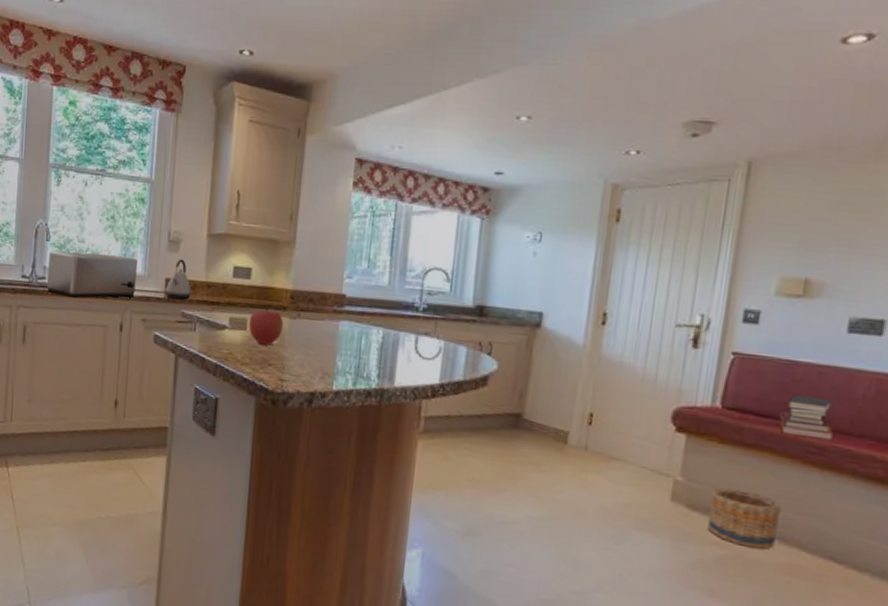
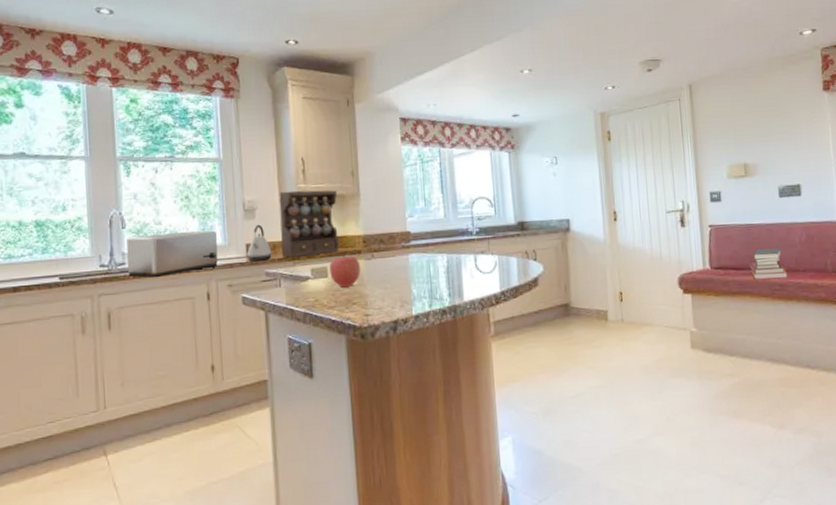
spice rack: none [201,226,270,305] -> present [279,190,339,258]
basket: present [707,488,782,549] -> none [717,329,769,372]

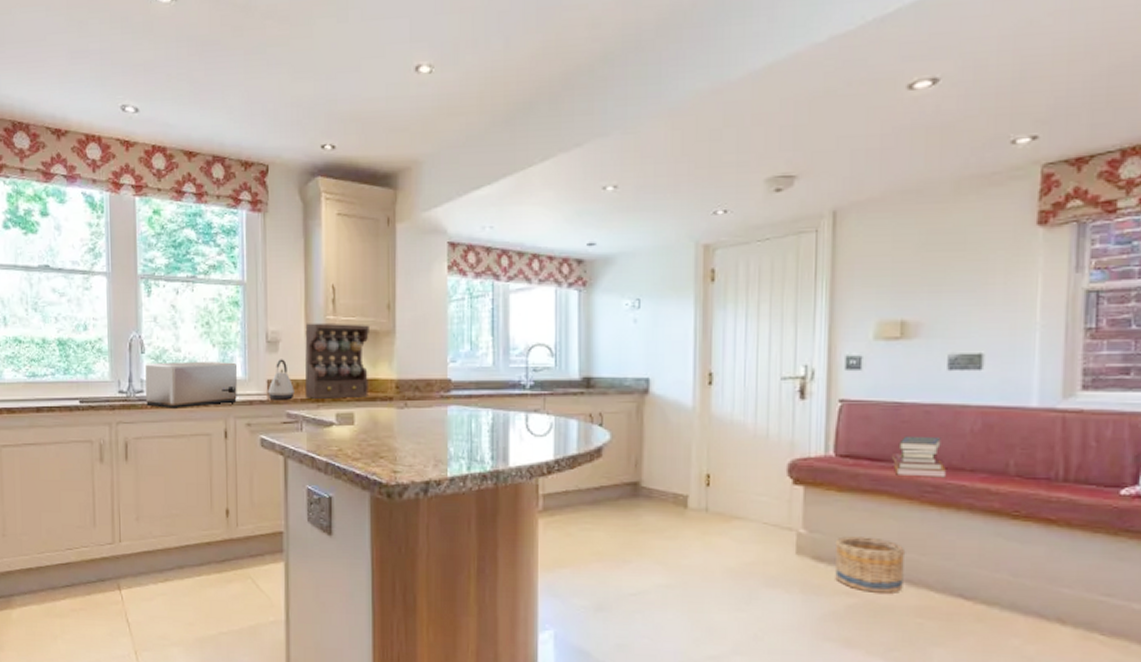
fruit: present [329,253,361,288] -> none [357,399,392,438]
basket: none [717,329,769,372] -> present [834,536,906,593]

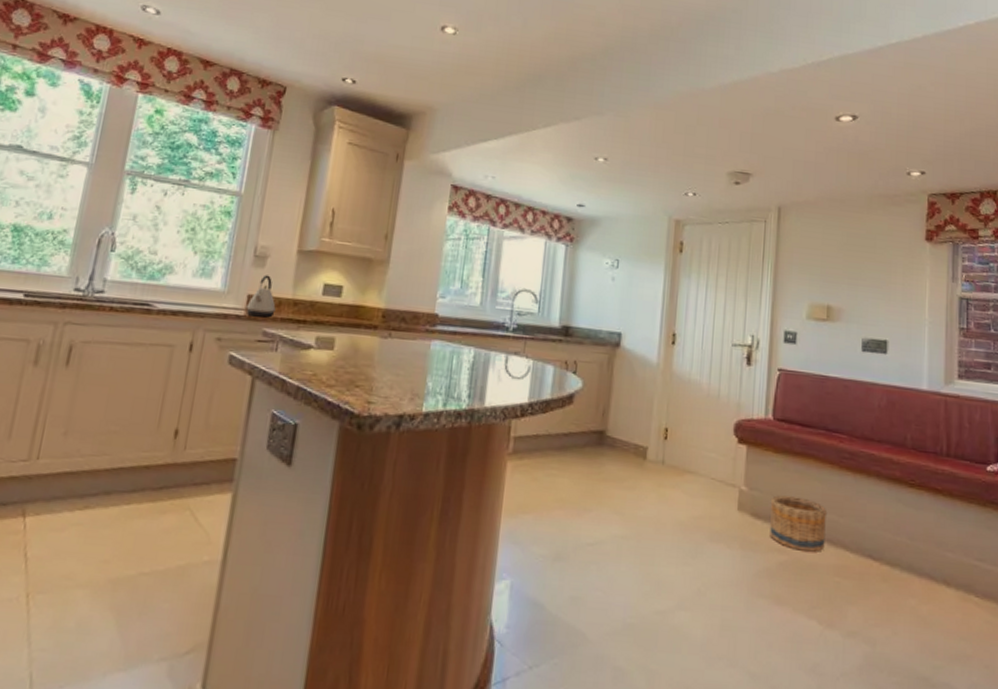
toaster: present [145,361,237,410] -> none [105,262,217,316]
spice rack: present [304,323,369,399] -> none [286,242,364,323]
books: present [891,435,947,478] -> none [817,405,861,446]

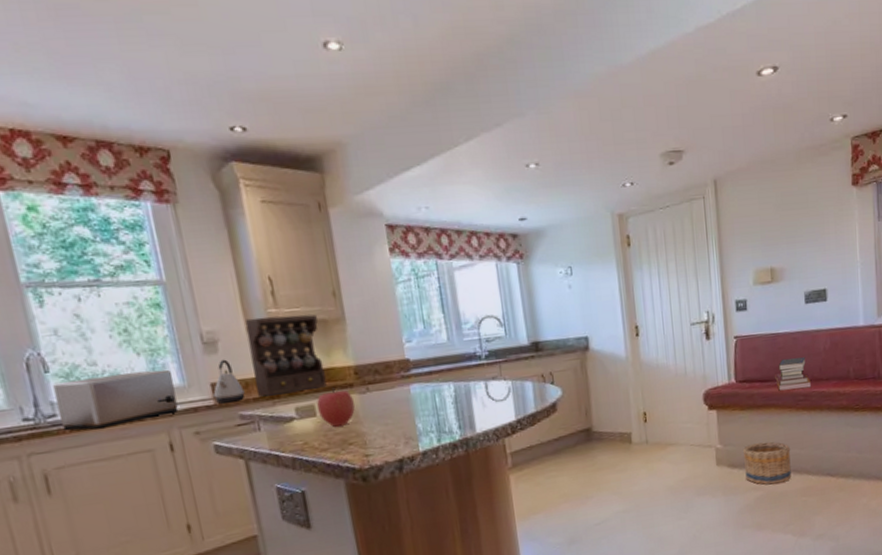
toaster: none [105,262,217,316] -> present [53,369,178,431]
spice rack: none [286,242,364,323] -> present [246,314,327,397]
fruit: none [336,325,374,366] -> present [317,388,355,427]
books: none [817,405,861,446] -> present [774,357,812,392]

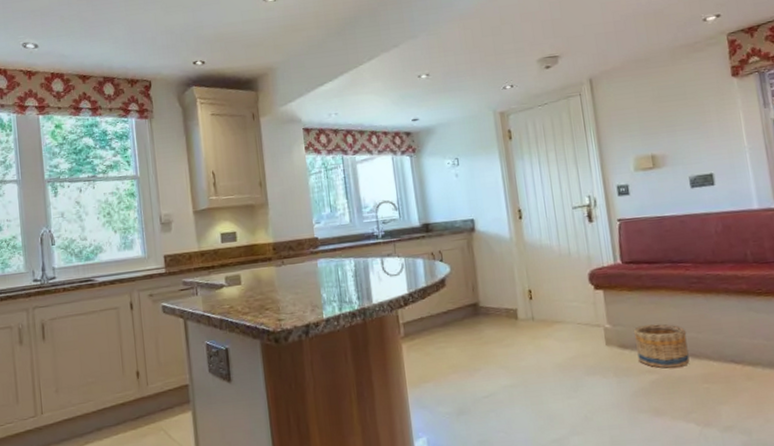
toaster: present [53,369,178,431] -> none [56,244,139,291]
kettle: present [213,359,245,404] -> none [165,236,188,273]
spice rack: present [246,314,327,397] -> none [193,201,251,267]
fruit: present [317,388,355,427] -> none [242,261,272,294]
books: present [774,357,812,392] -> none [662,240,705,274]

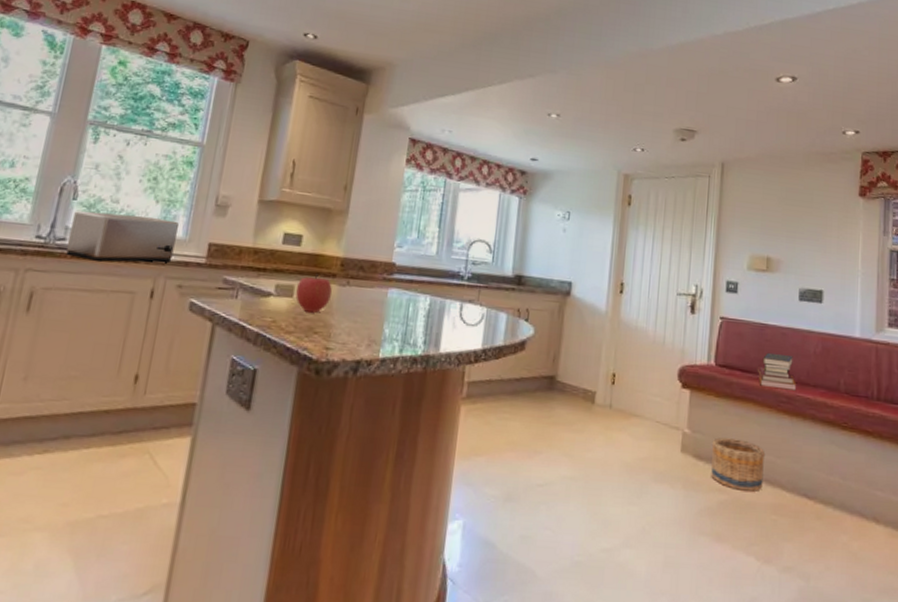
toaster: none [56,244,139,291] -> present [66,210,179,263]
fruit: none [242,261,272,294] -> present [295,274,333,313]
books: none [662,240,705,274] -> present [757,352,797,391]

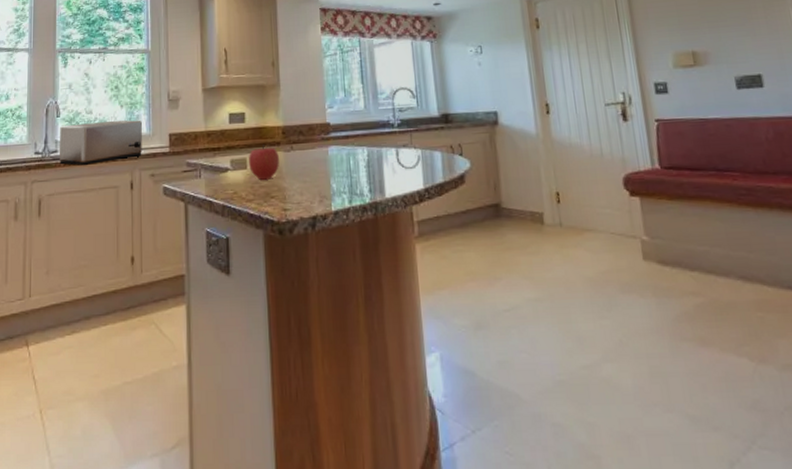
basket: present [711,437,766,492] -> none [674,239,740,291]
books: present [757,352,797,391] -> none [706,146,756,183]

